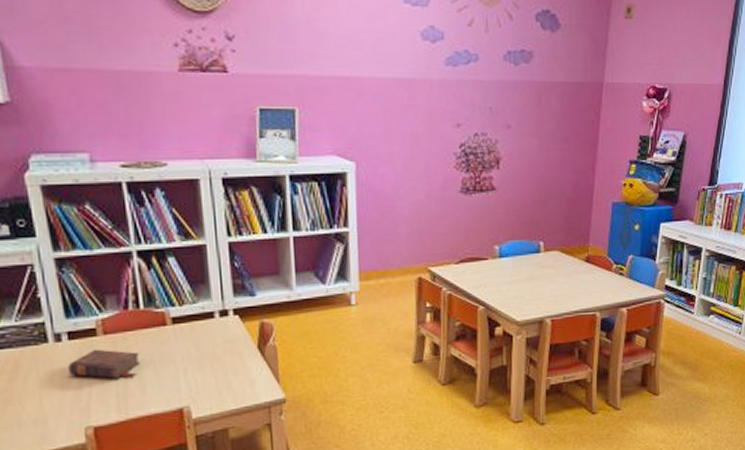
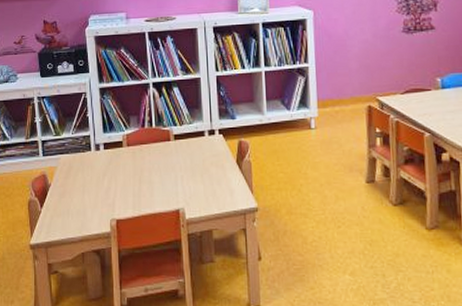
book: present [68,349,141,379] -> none [103,157,151,181]

